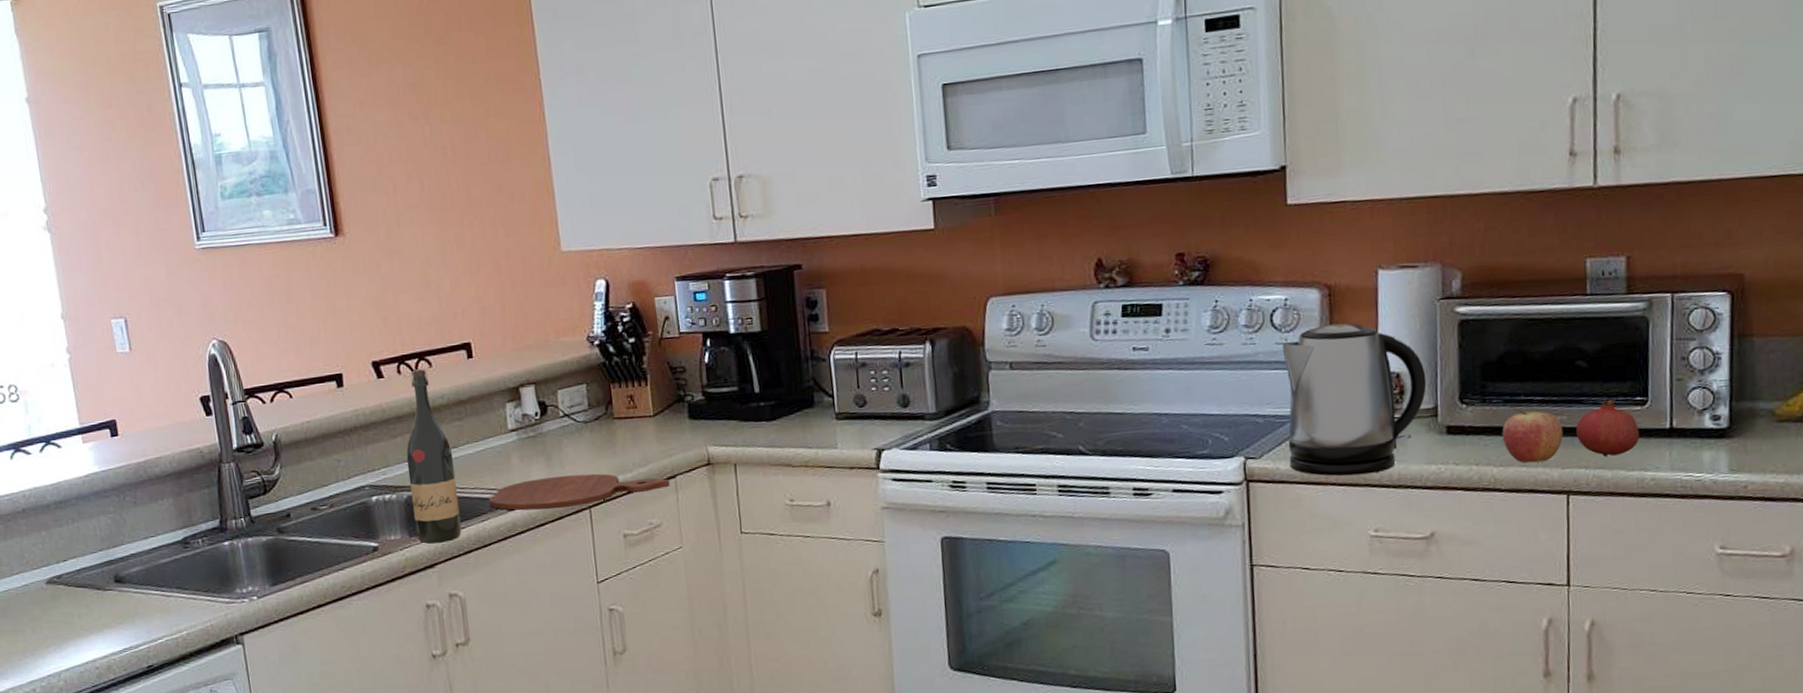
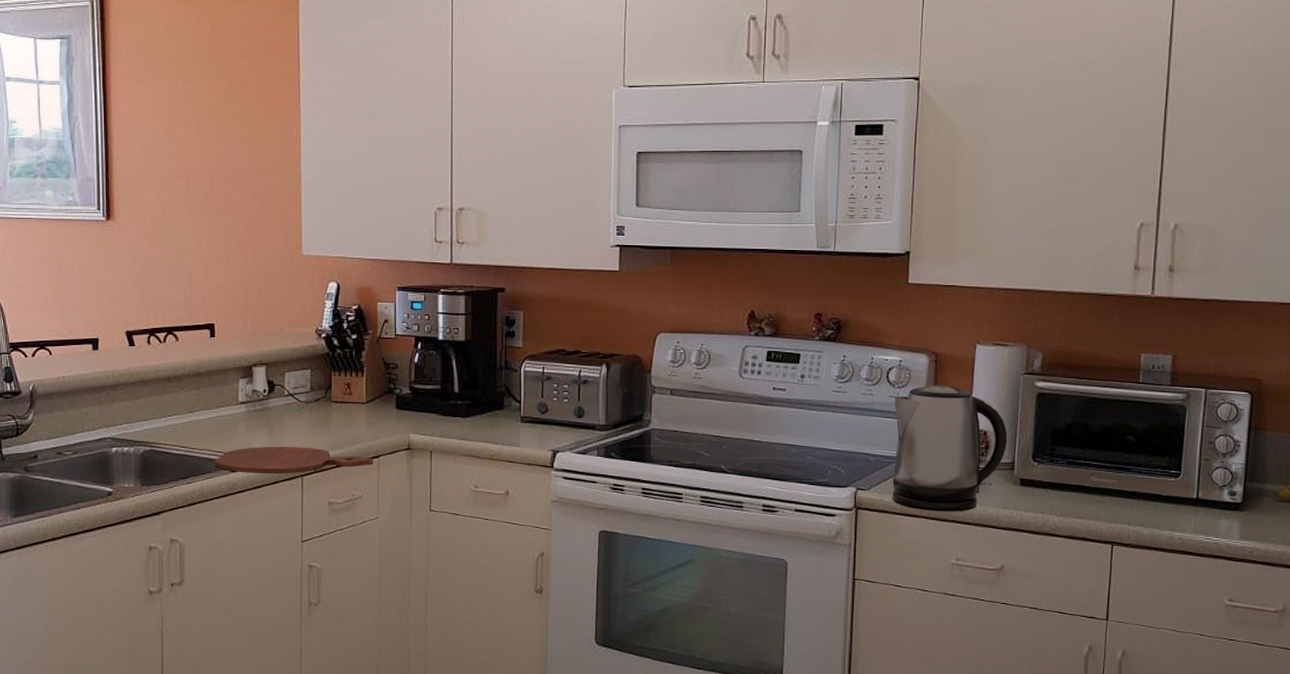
wine bottle: present [406,369,462,545] -> none [146,342,188,495]
fruit: present [1502,407,1564,463] -> none [1064,469,1113,516]
fruit: present [1576,399,1639,456] -> none [1123,470,1172,516]

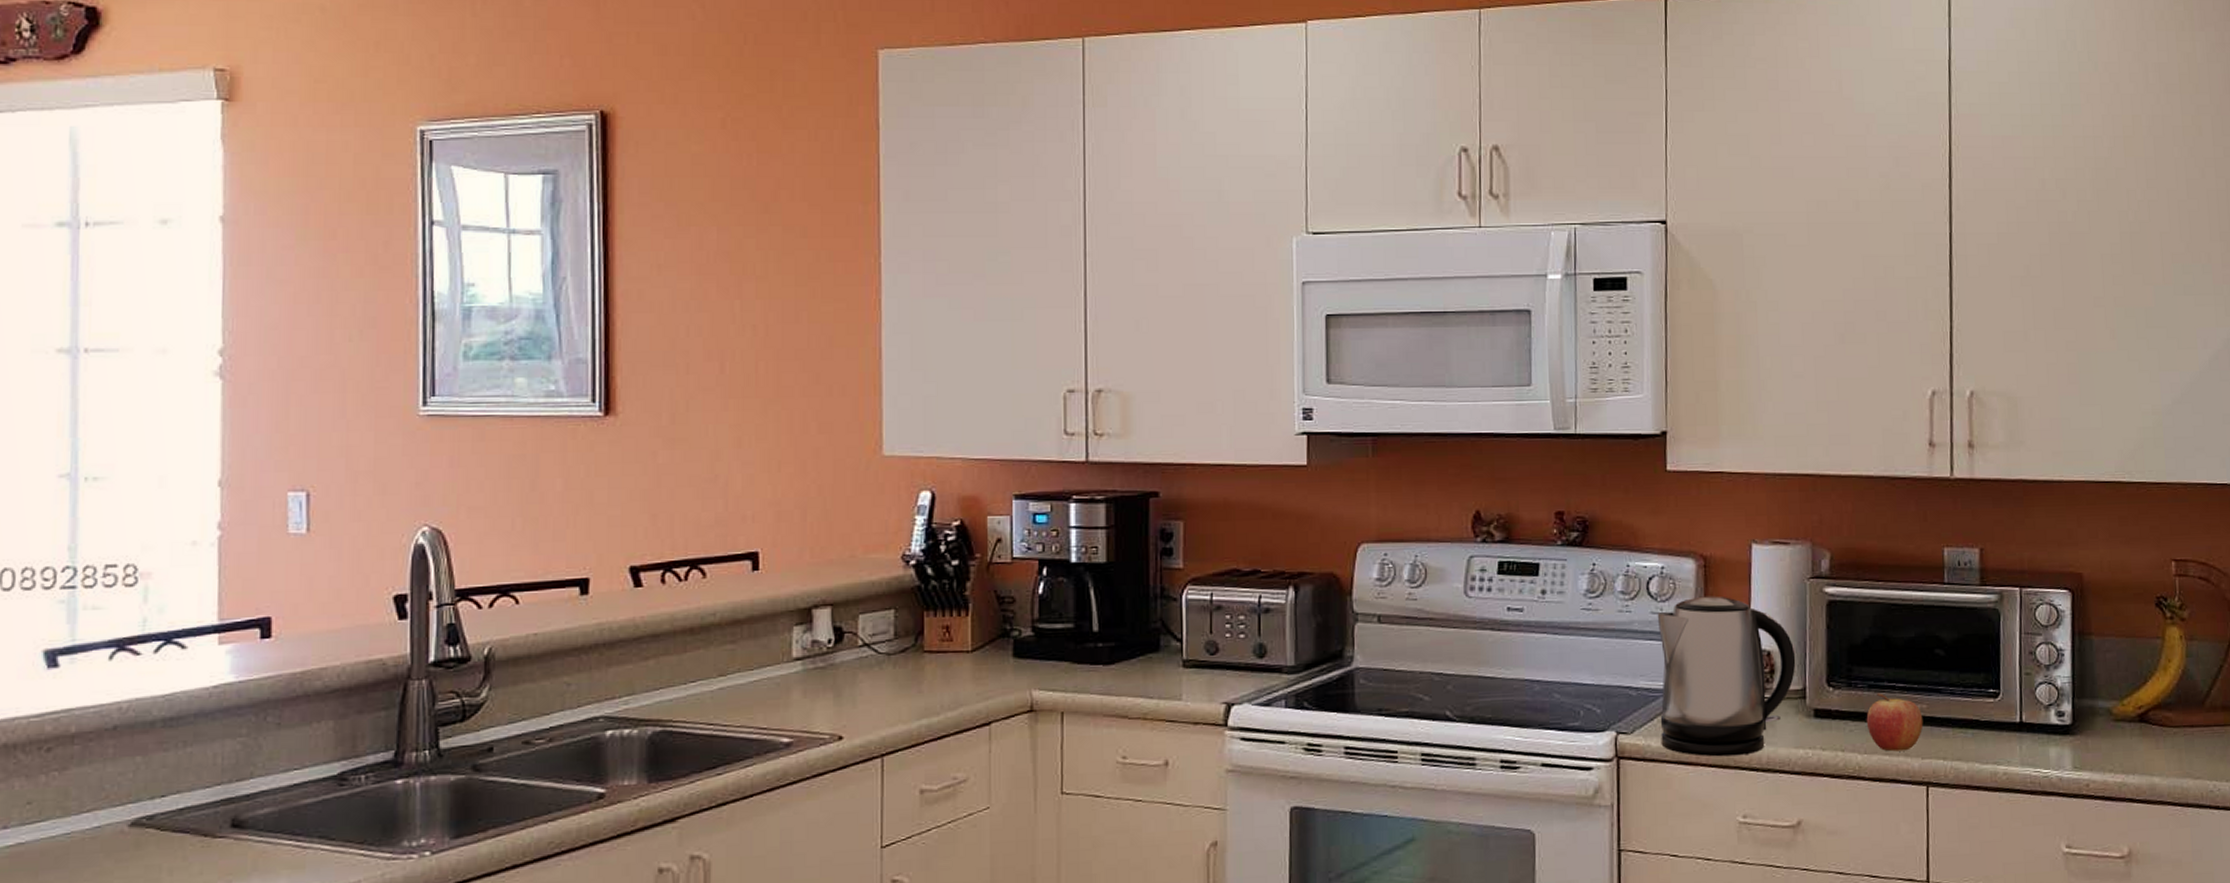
cutting board: present [215,447,373,474] -> none [757,715,983,757]
fruit: none [1064,469,1113,516] -> present [1866,693,1923,752]

